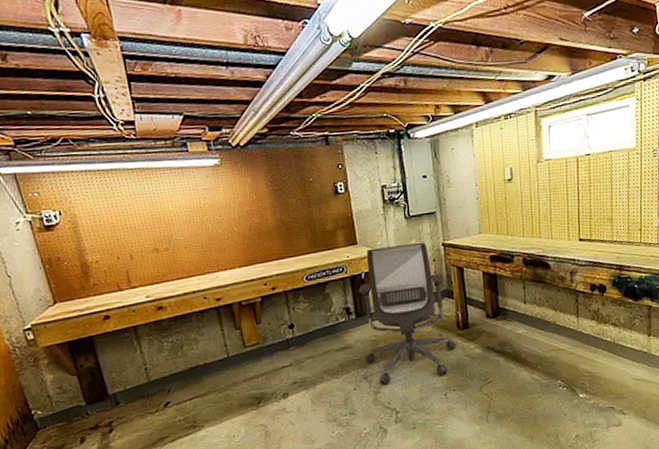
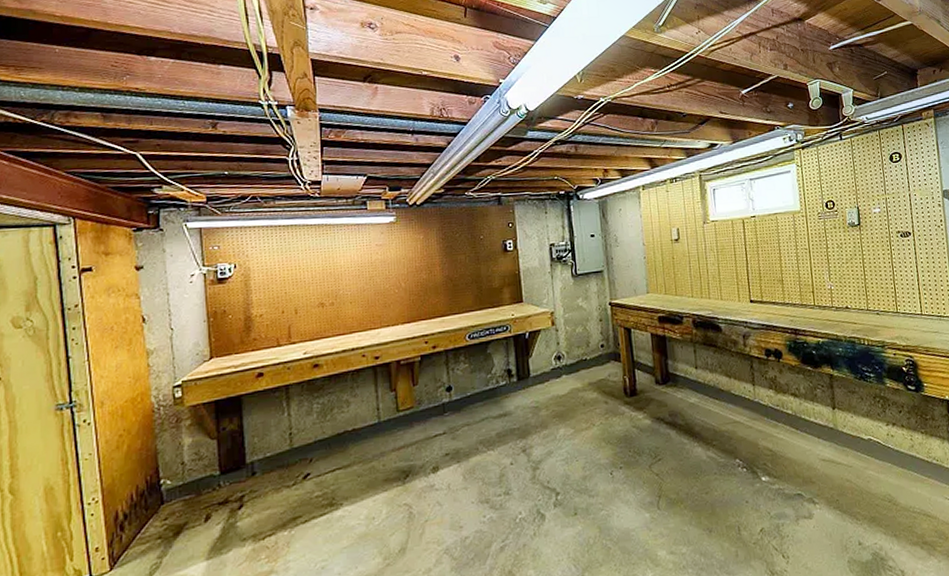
office chair: present [358,241,456,385] -> none [521,300,623,460]

